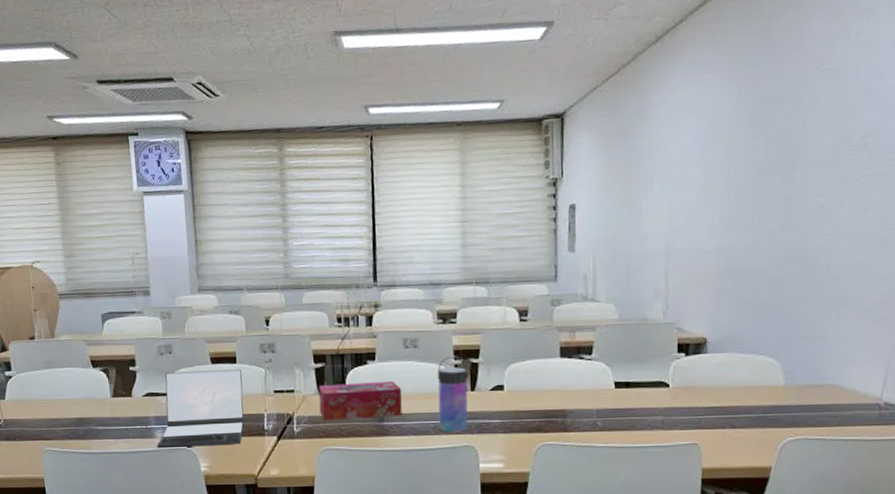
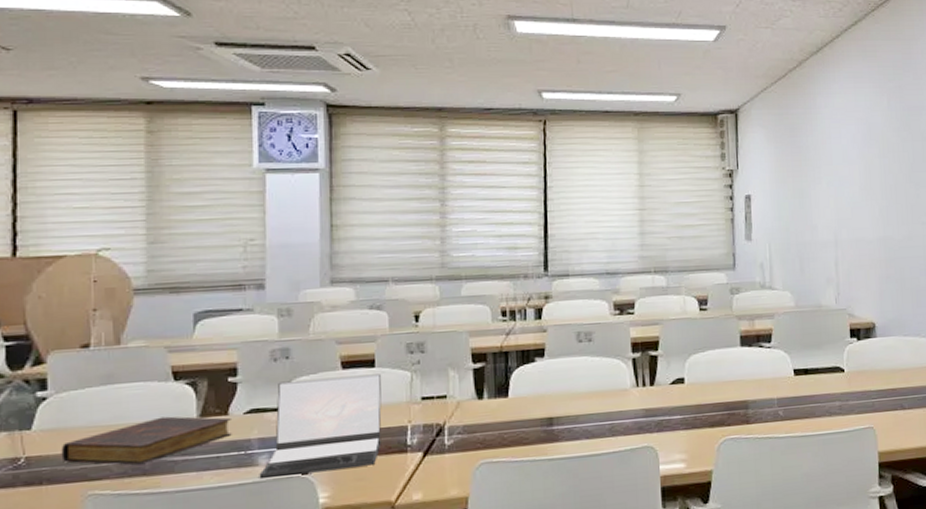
book: none [25,395,135,431] -> present [61,416,232,465]
tissue box: present [318,380,402,421] -> none [476,379,575,430]
water bottle: present [437,355,469,432] -> none [613,348,648,433]

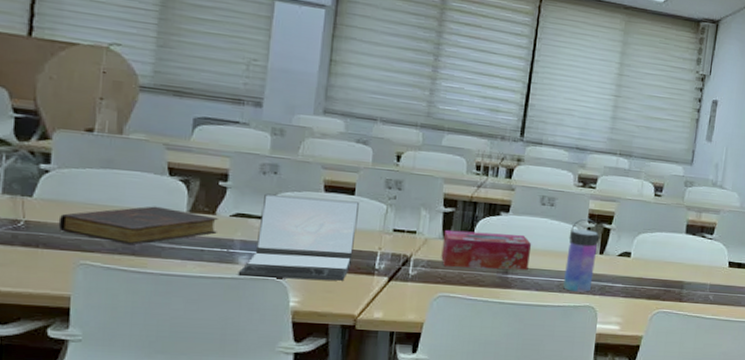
tissue box: none [476,379,575,430] -> present [441,229,532,271]
water bottle: none [613,348,648,433] -> present [563,218,600,292]

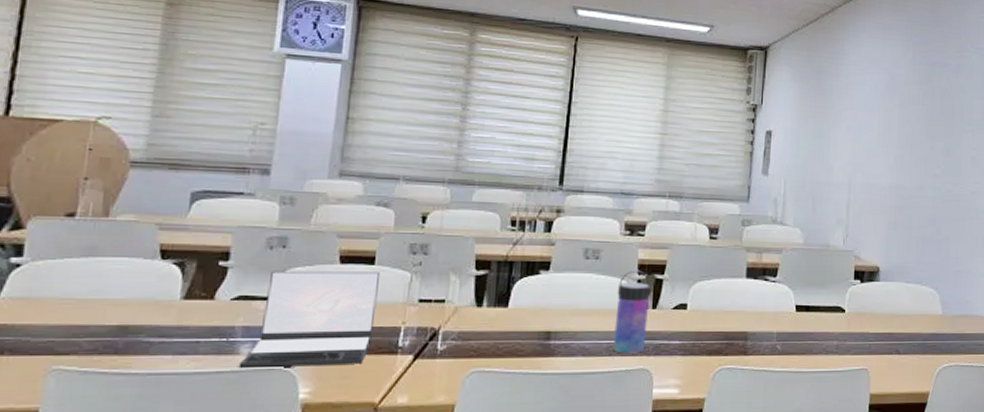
book: present [58,206,218,245] -> none [28,295,217,343]
tissue box: present [441,229,532,271] -> none [474,294,576,338]

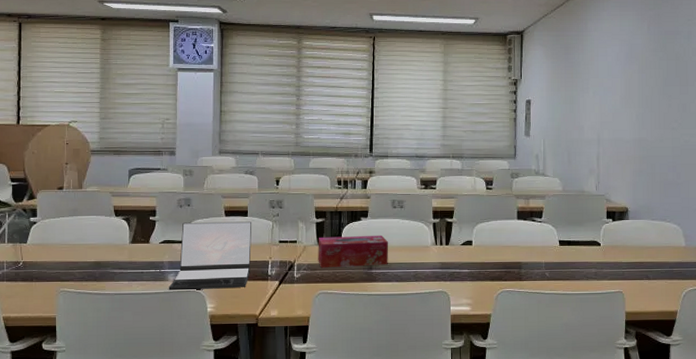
tissue box: none [474,294,576,338] -> present [318,235,389,268]
water bottle: present [613,270,652,354] -> none [418,215,444,280]

